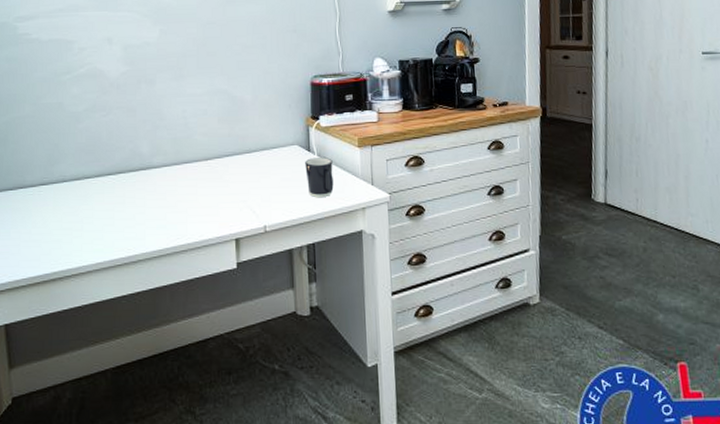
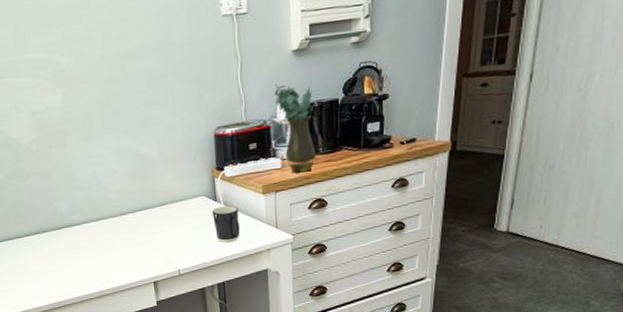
vase: none [371,40,413,128] -> present [275,84,317,173]

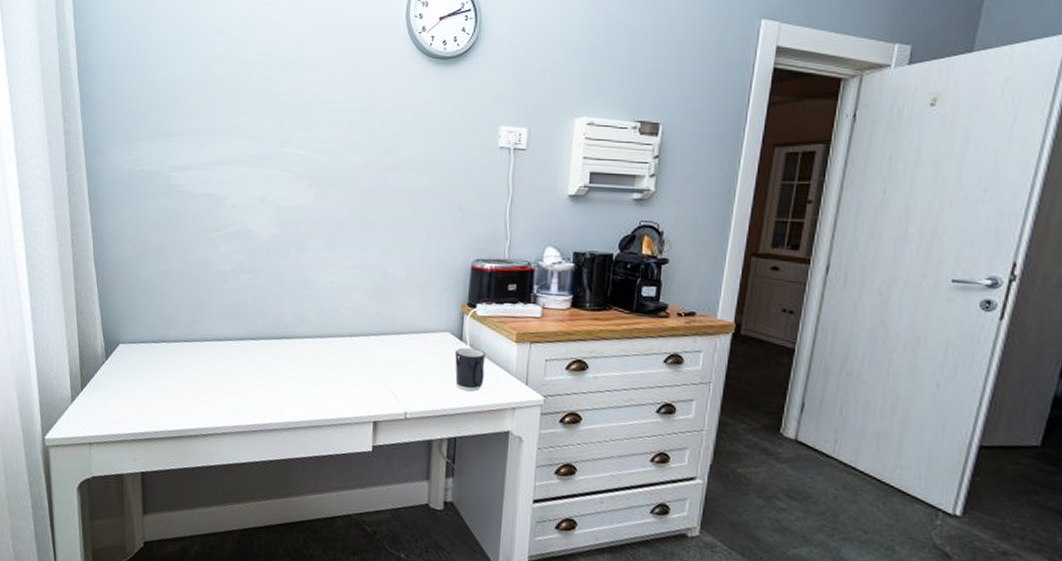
vase: present [275,84,317,173] -> none [544,227,585,327]

